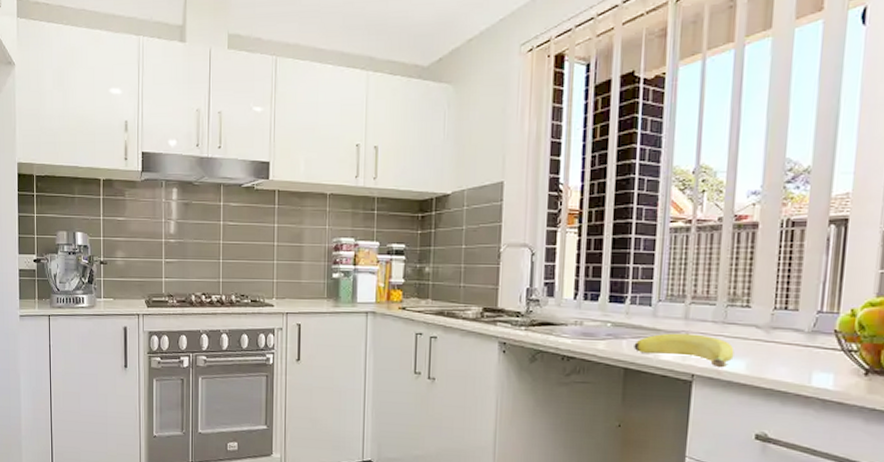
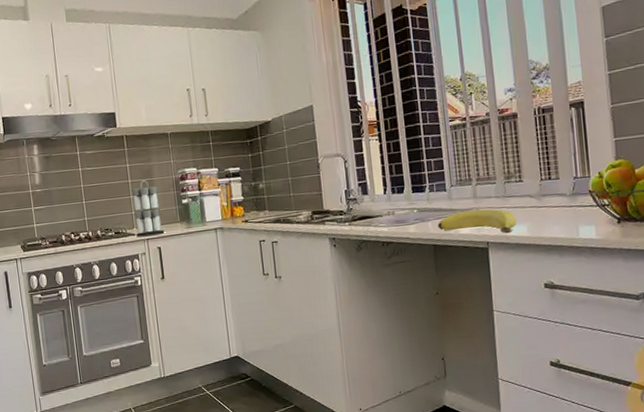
spice rack: none [275,245,308,310] -> present [131,180,165,237]

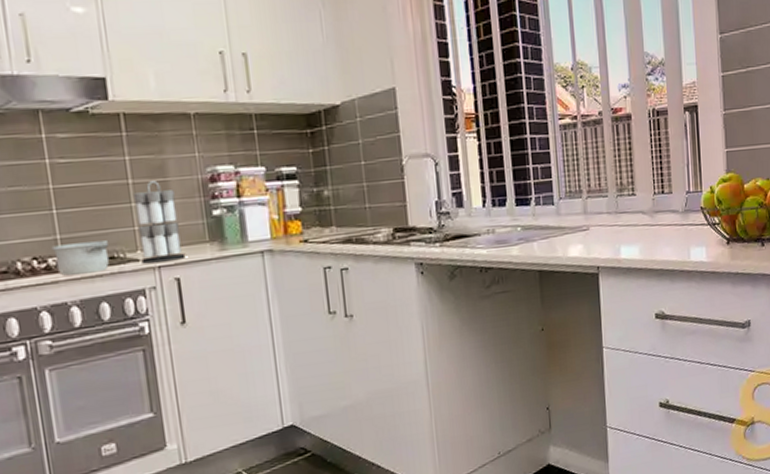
cooking pot: none [82,221,117,245] -> present [51,240,110,276]
banana: present [438,209,517,234] -> none [544,226,629,257]

